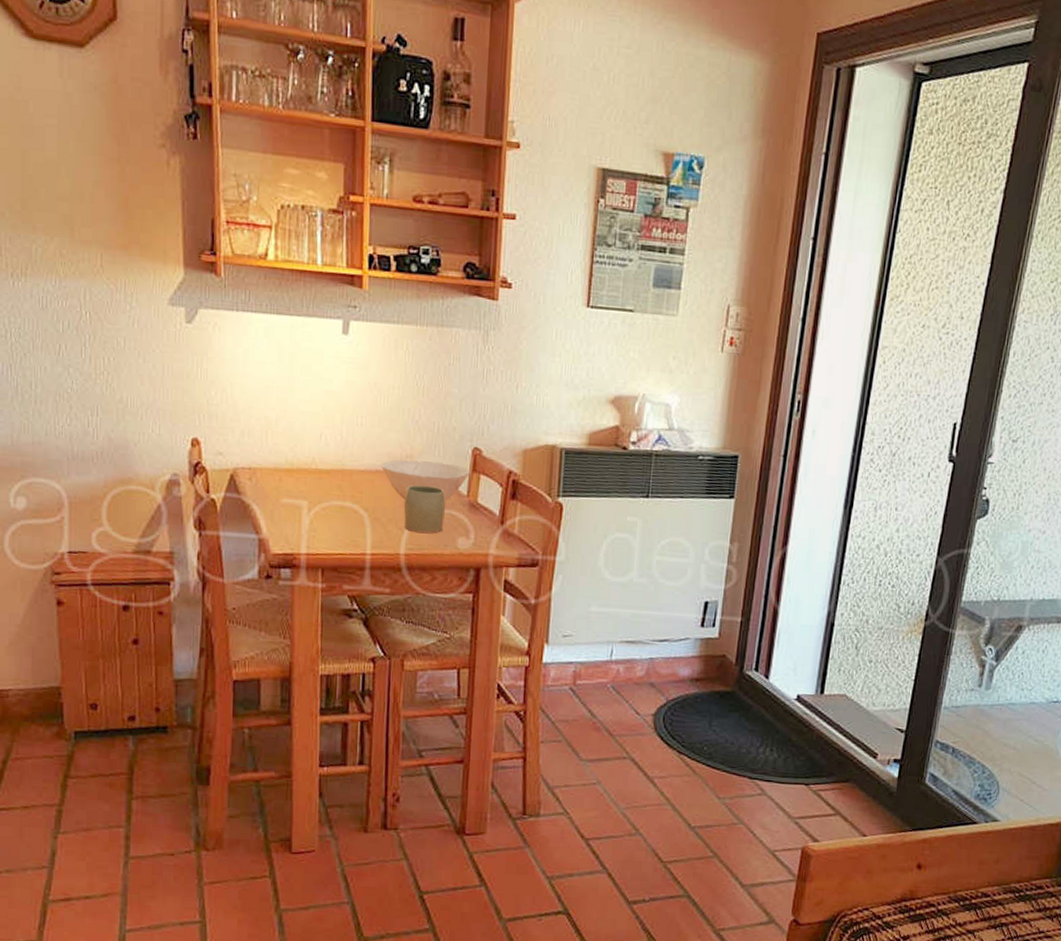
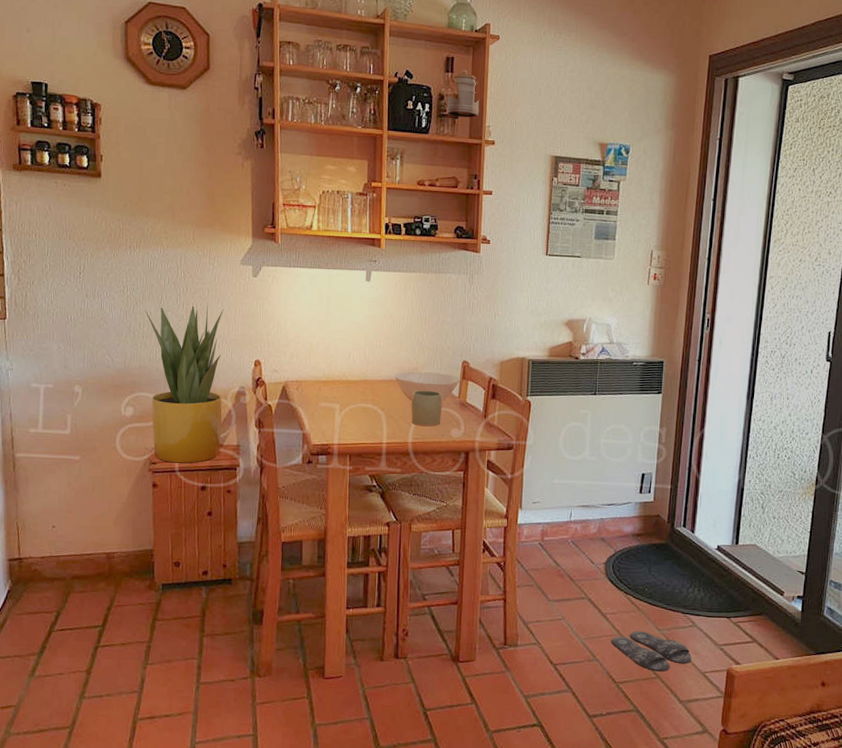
planter: none [37,357,149,575] -> present [145,303,224,464]
jar: none [454,37,500,109] -> present [446,69,480,118]
slippers: none [659,799,759,850] -> present [612,630,692,672]

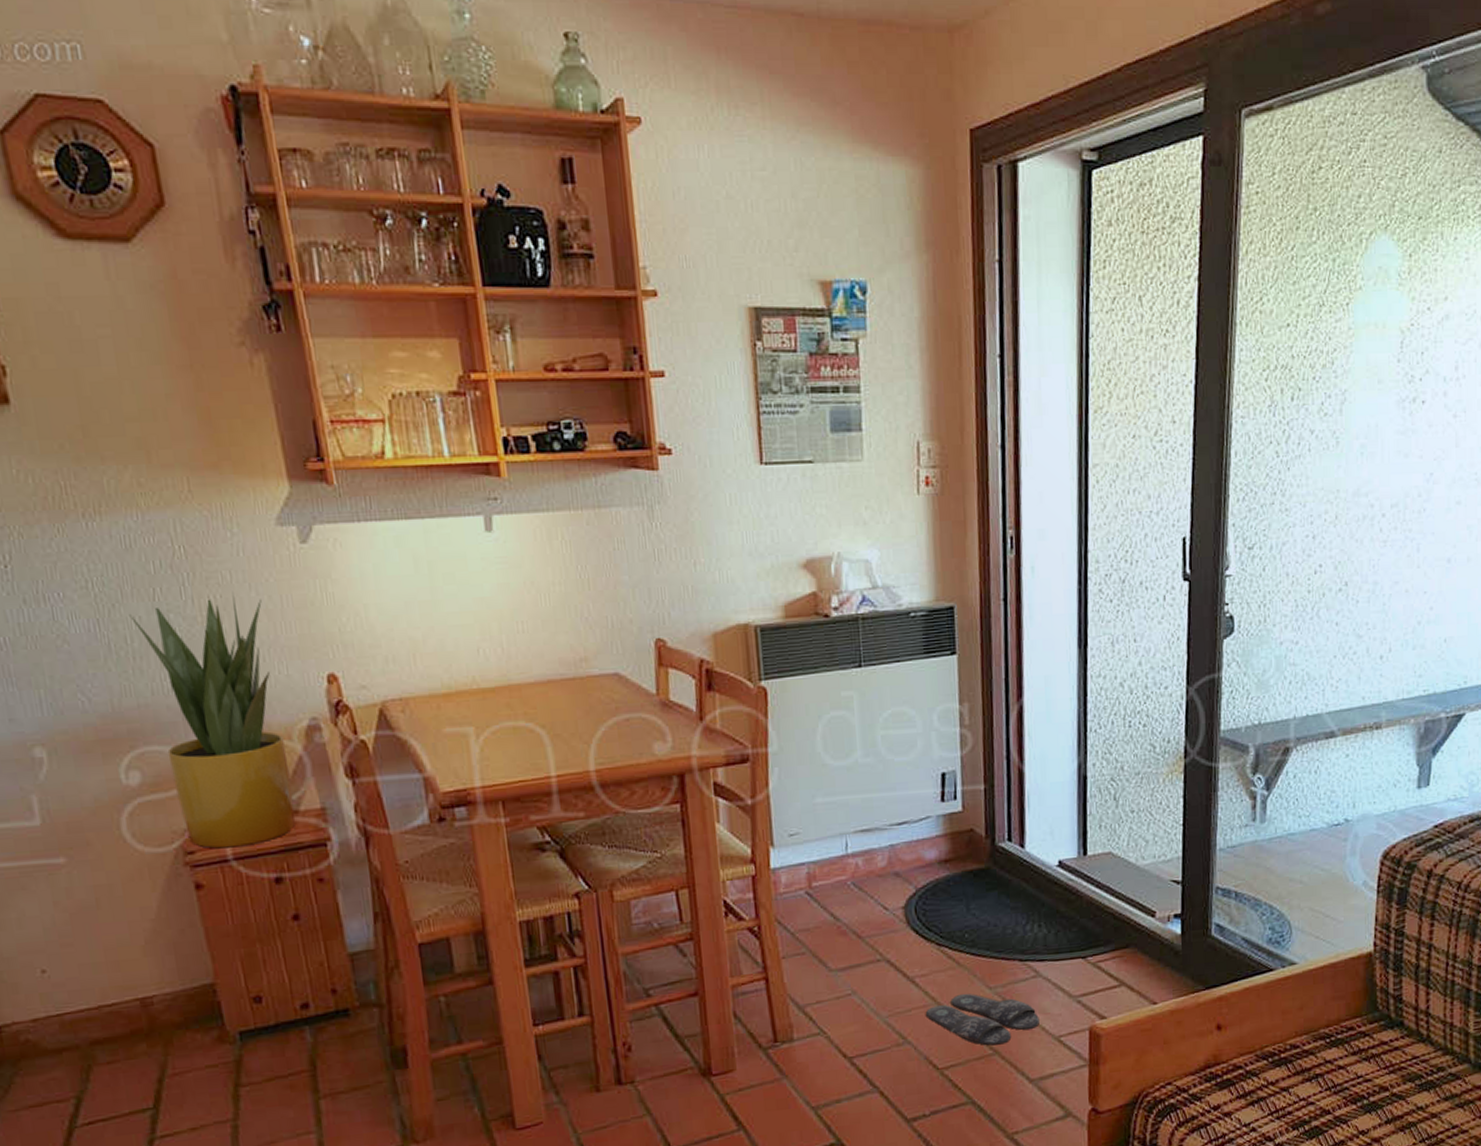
bowl: present [394,371,461,402] -> none [553,661,656,708]
mug: present [411,390,442,427] -> none [585,689,635,745]
jar: present [446,69,480,118] -> none [571,177,626,257]

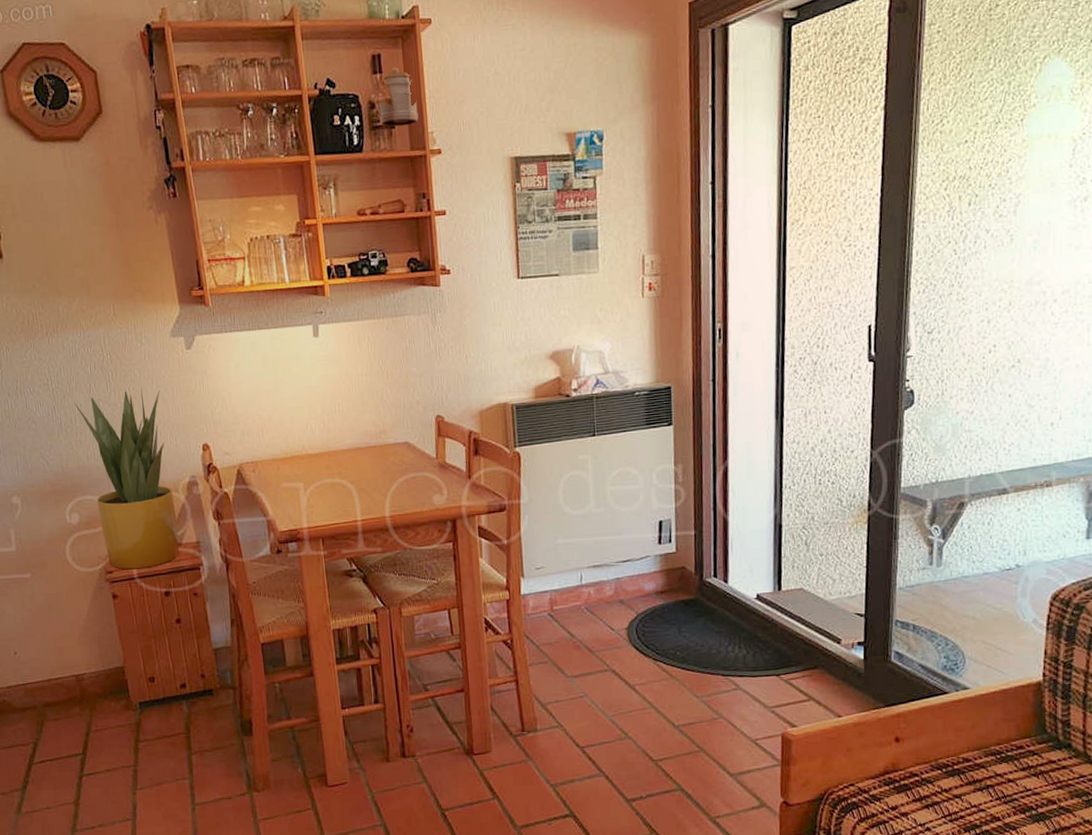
jar: none [571,177,626,257] -> present [379,67,419,127]
slippers: present [926,993,1039,1046] -> none [644,700,739,744]

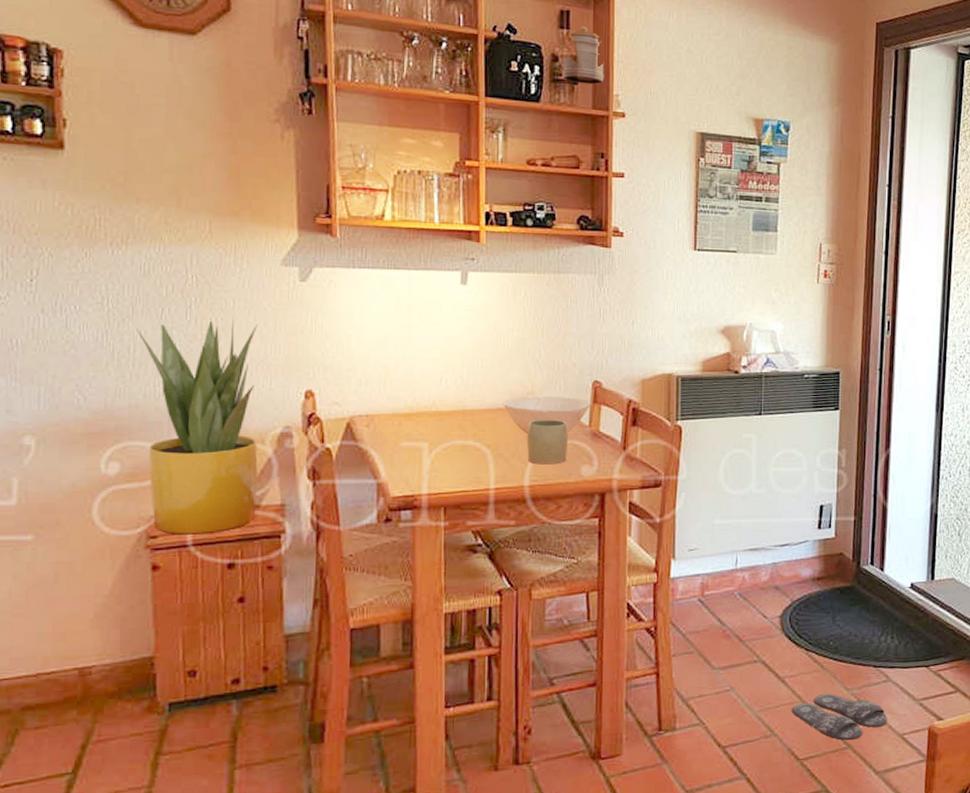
bowl: none [360,432,436,469] -> present [503,397,591,433]
mug: none [383,454,420,497] -> present [527,419,568,465]
slippers: none [644,700,739,744] -> present [792,693,887,740]

